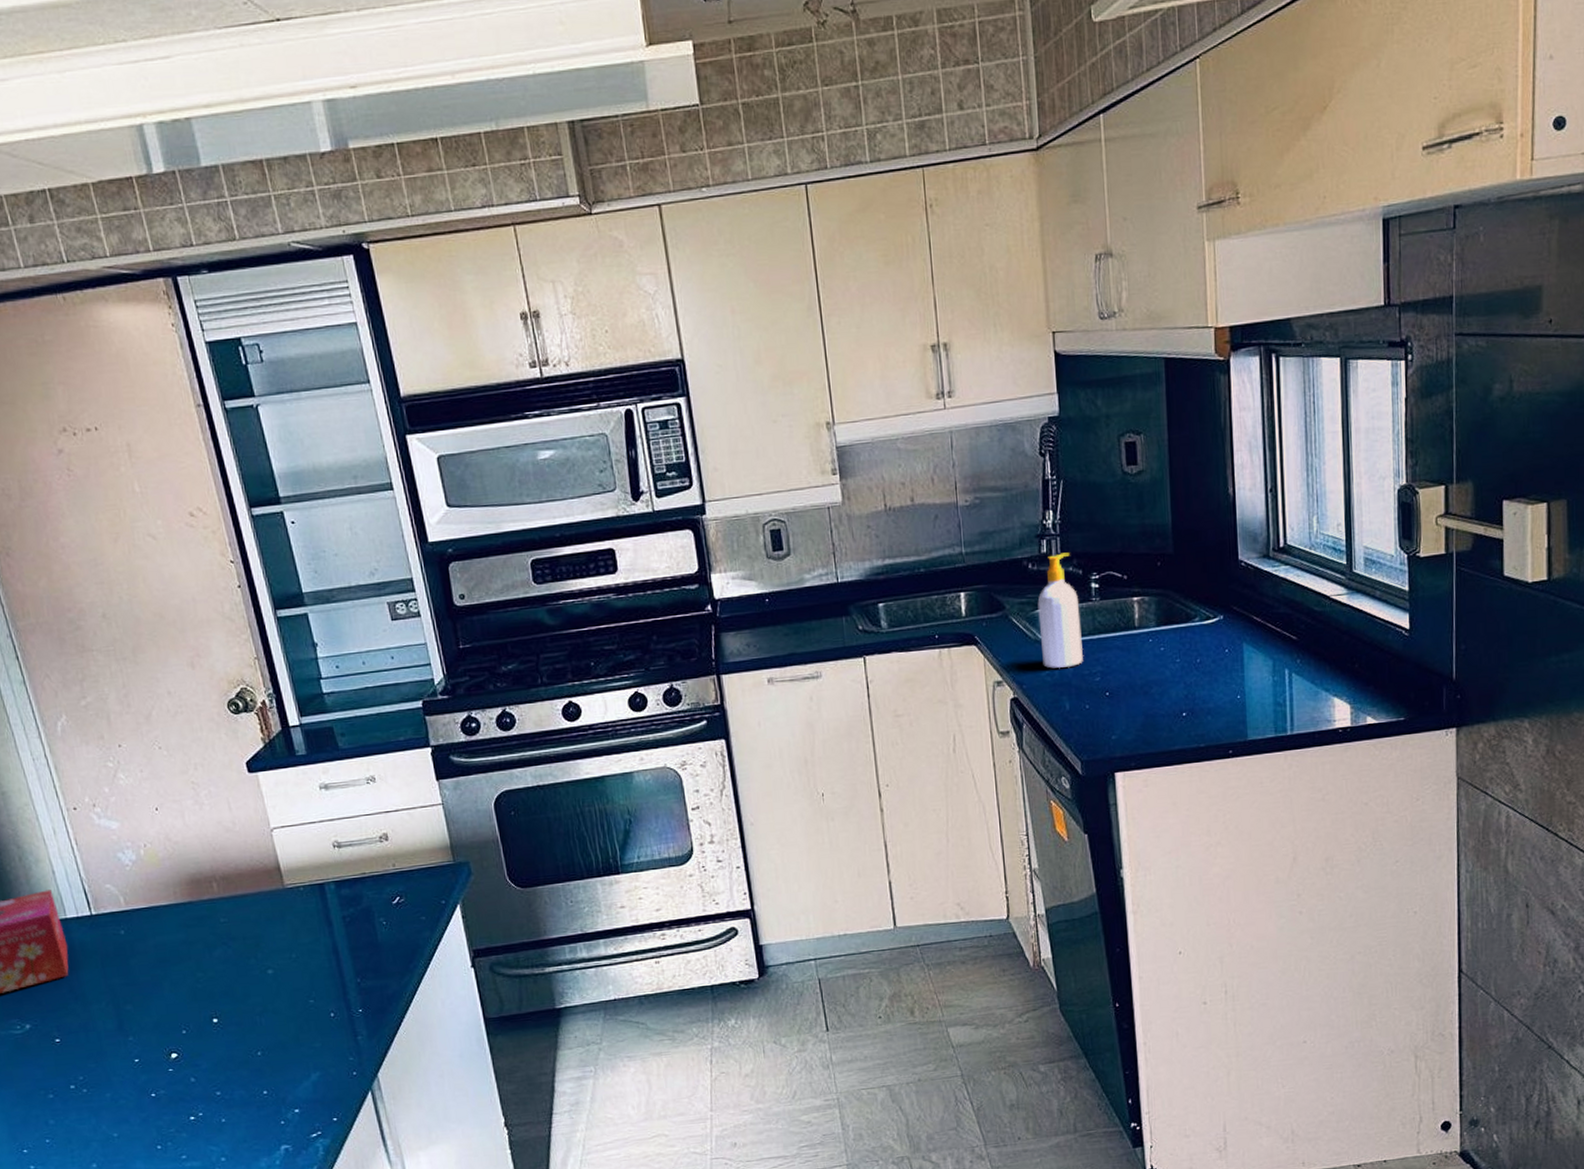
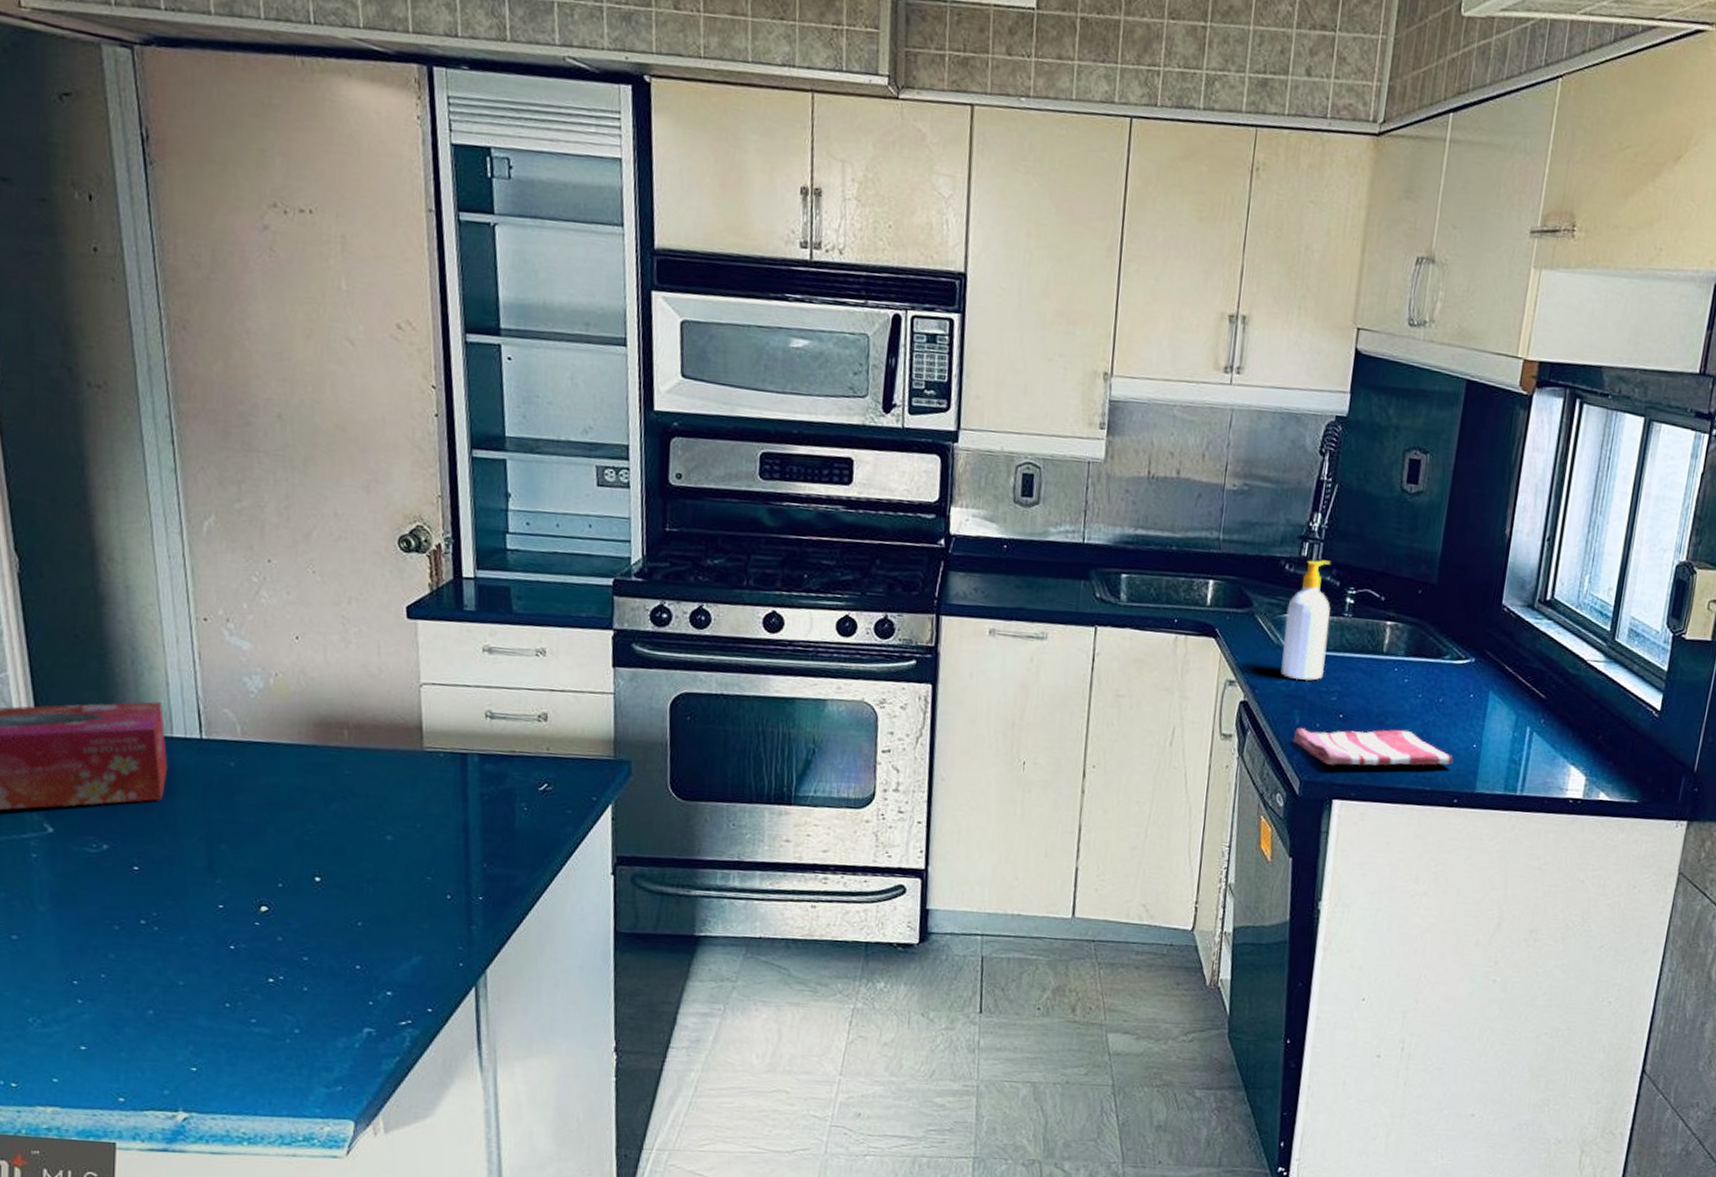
dish towel: none [1066,694,1221,741] -> present [1292,728,1453,766]

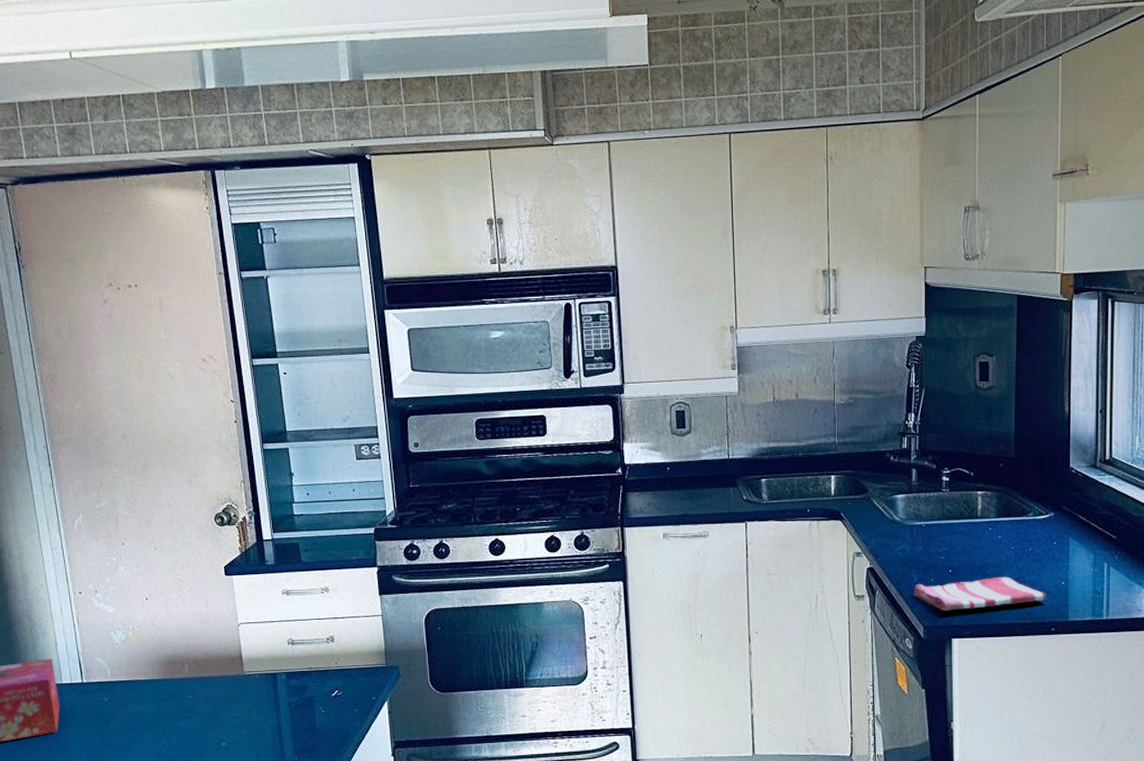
soap bottle: present [1280,560,1331,681] -> none [896,449,933,546]

